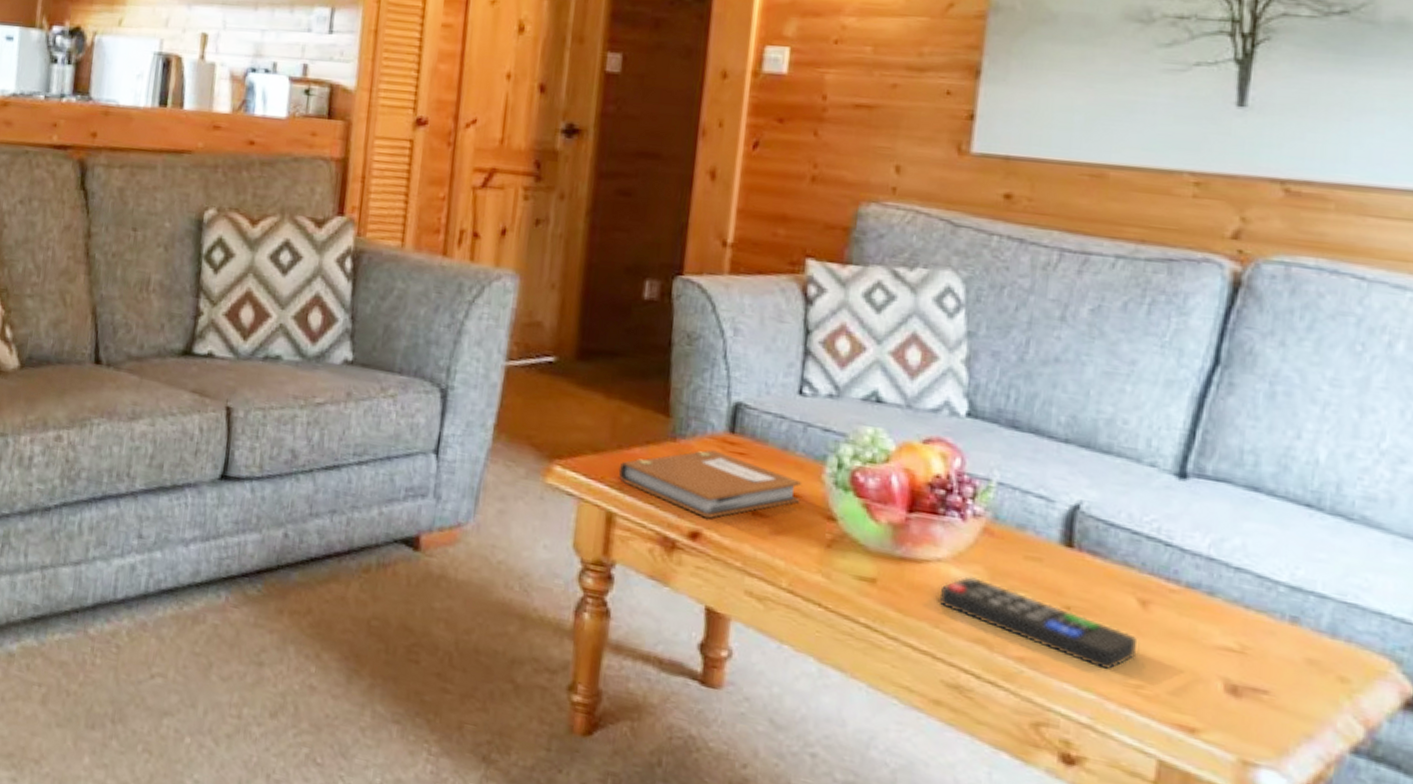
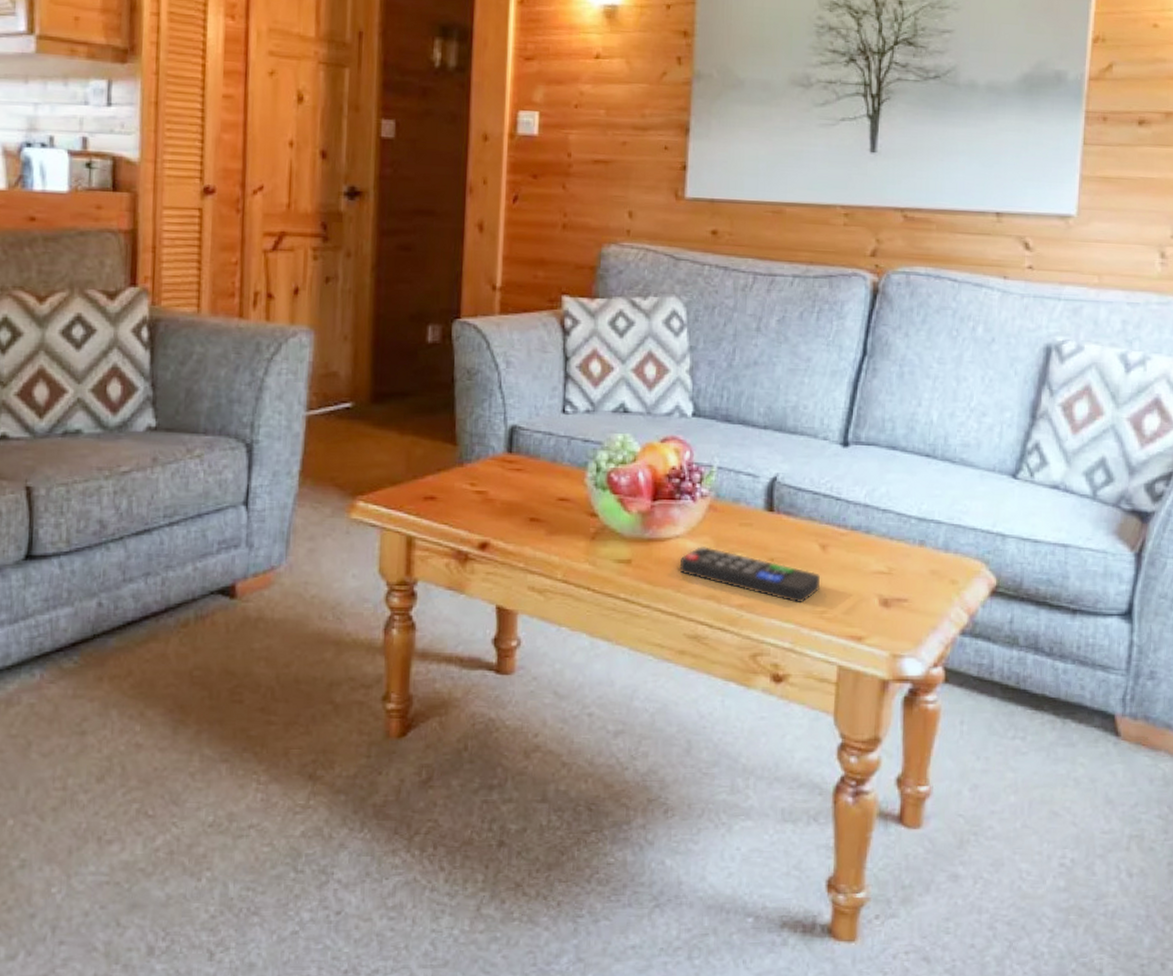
notebook: present [618,450,803,519] -> none [415,469,569,530]

